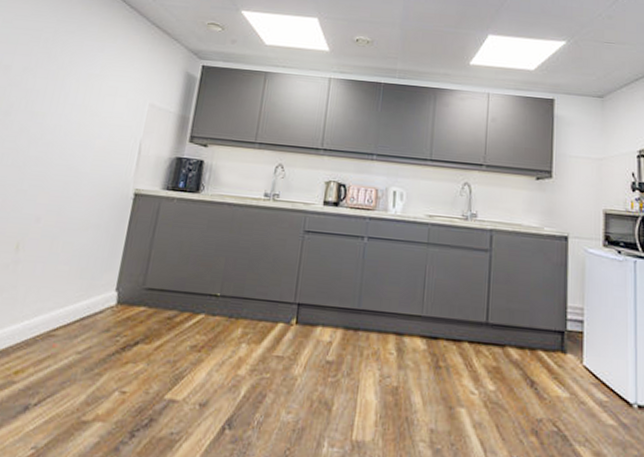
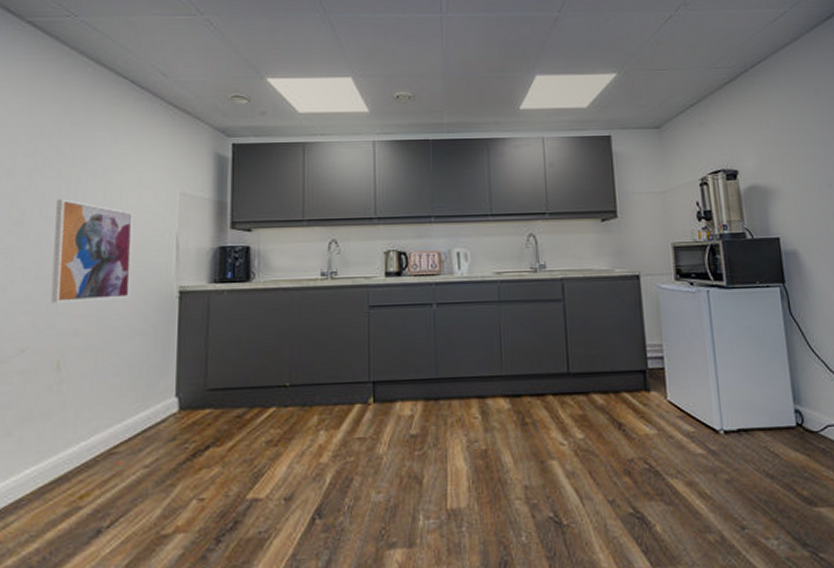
wall art: none [21,97,105,193] -> present [50,199,133,303]

